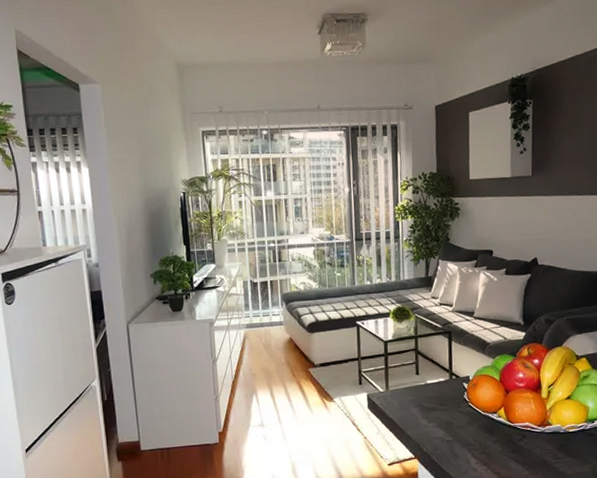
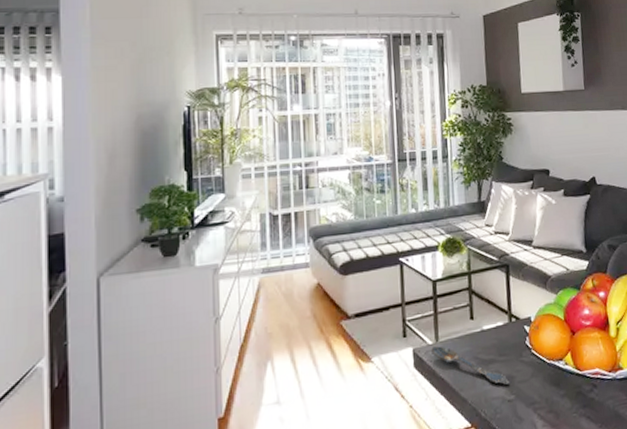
spoon: none [382,394,448,428] -> present [431,346,509,385]

